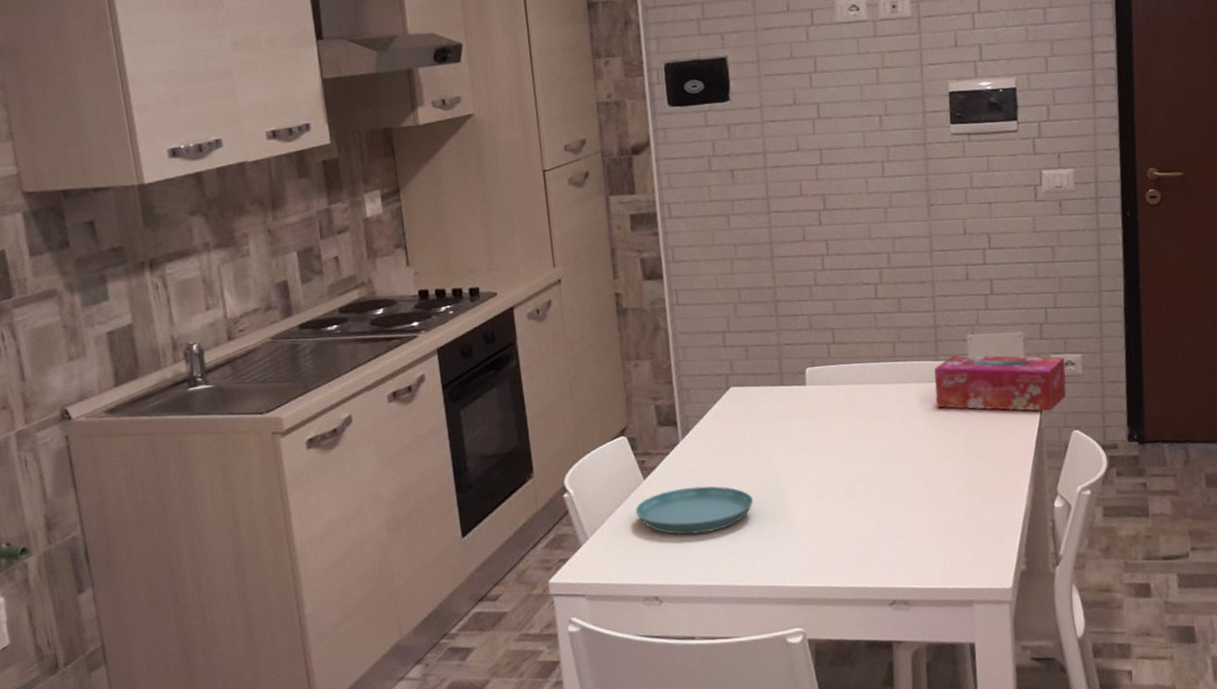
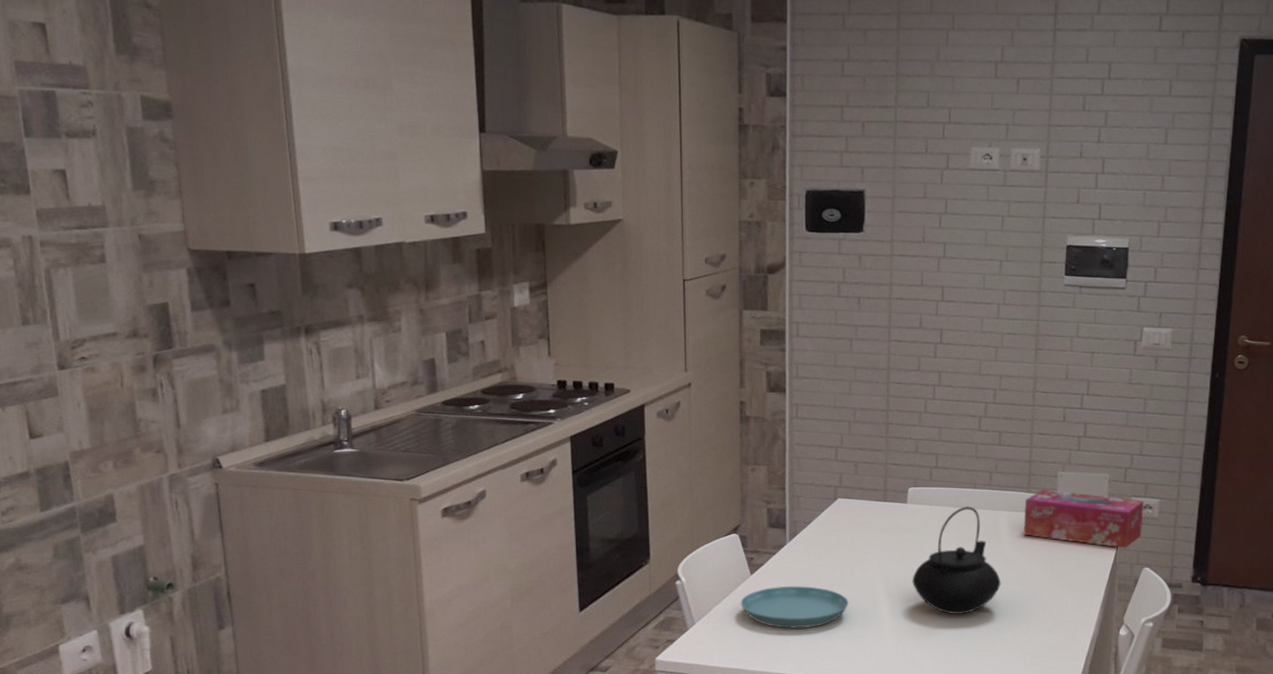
teapot: none [820,381,918,502] -> present [912,505,1001,615]

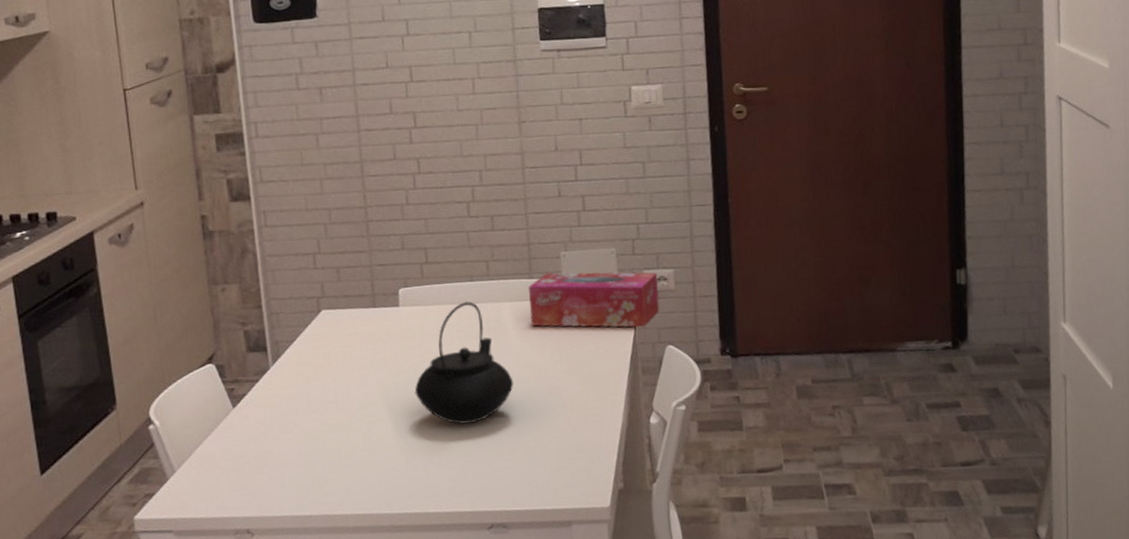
saucer: present [740,586,849,629] -> none [224,412,348,464]

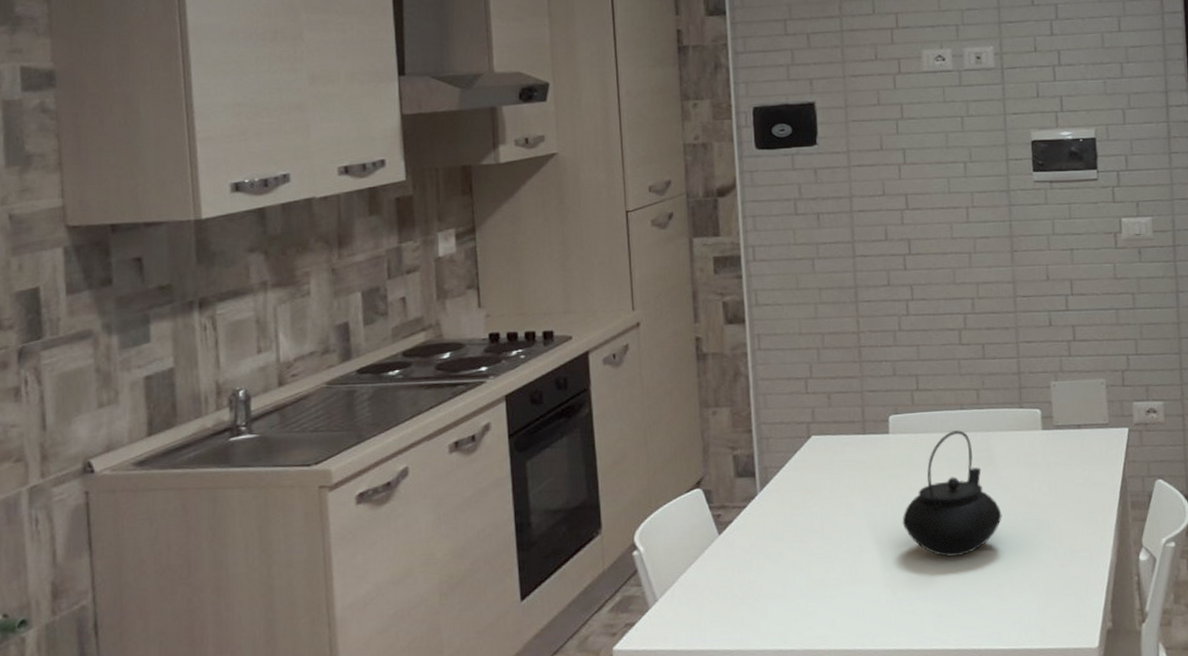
tissue box: present [528,272,660,328] -> none [1018,402,1149,461]

